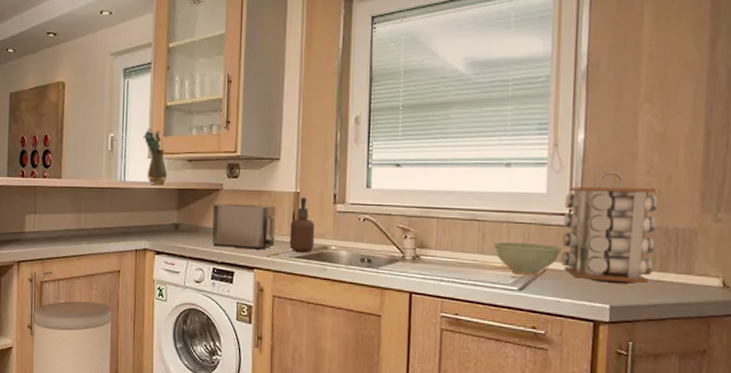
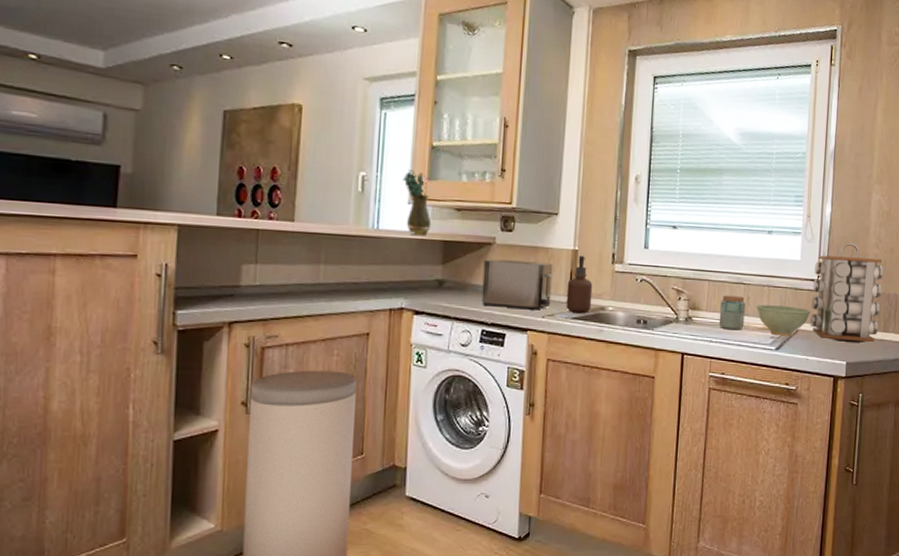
peanut butter: none [450,232,481,270] -> present [718,295,746,331]

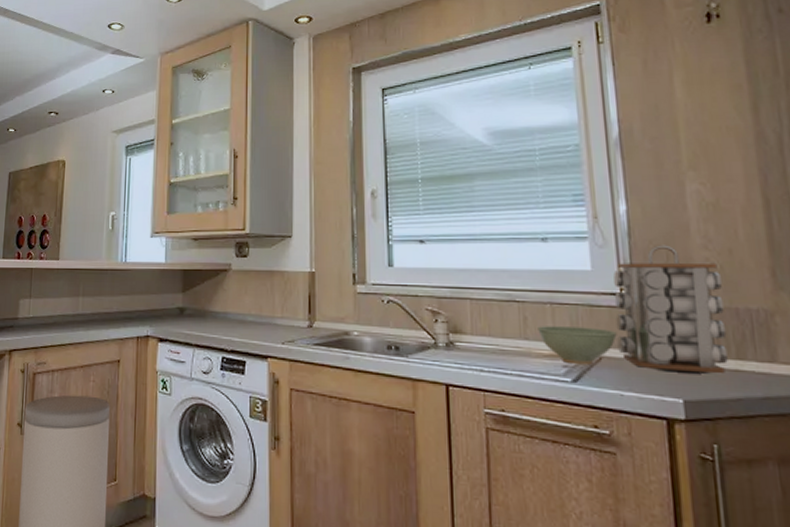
vase: present [402,168,432,237] -> none [145,205,172,267]
toaster: present [481,259,554,310] -> none [220,285,291,336]
soap dispenser: present [566,255,593,313] -> none [306,277,334,338]
peanut butter: present [718,295,746,331] -> none [488,315,524,358]

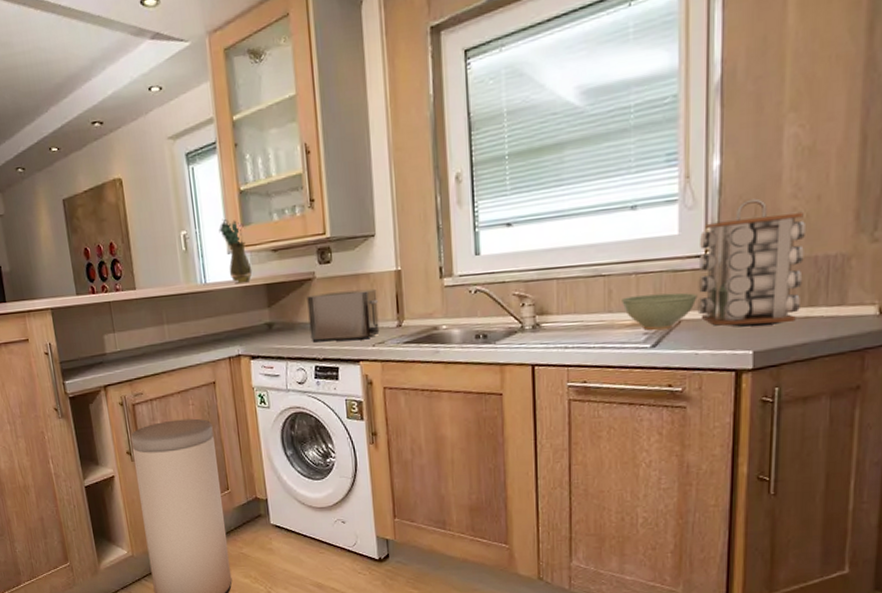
vase: none [145,205,172,267] -> present [219,218,253,285]
toaster: none [220,285,291,336] -> present [307,288,380,343]

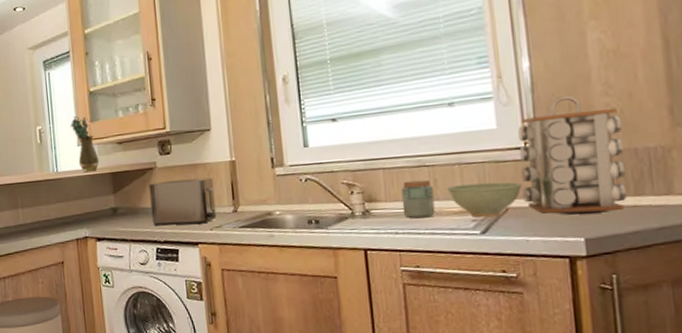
peanut butter: none [574,290,607,332] -> present [401,179,436,219]

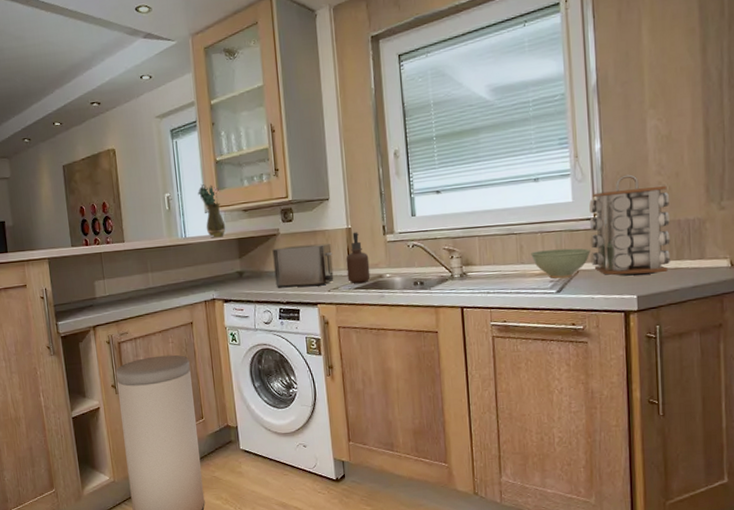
soap dispenser: none [229,165,258,221] -> present [346,232,371,283]
peanut butter: present [401,179,436,219] -> none [493,246,521,280]

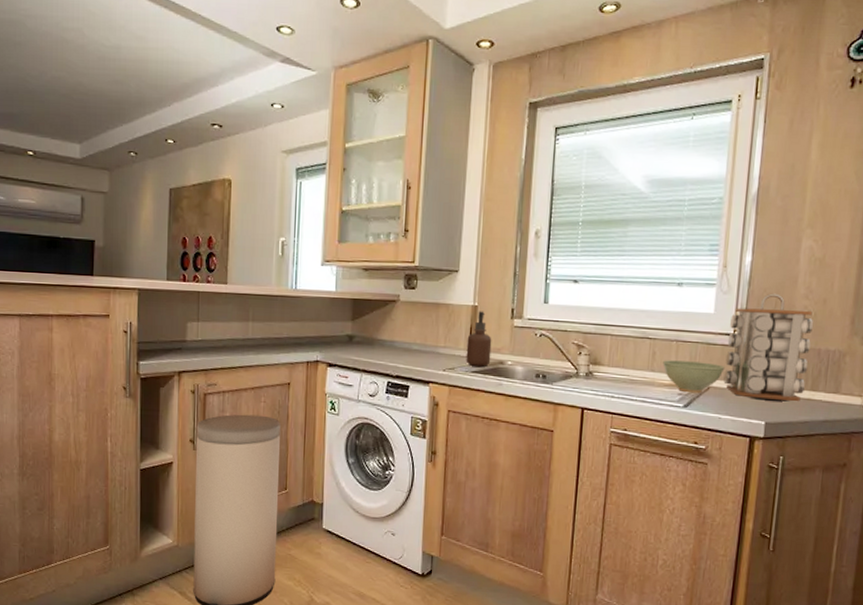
vase: present [198,183,226,239] -> none [316,232,342,296]
toaster: present [272,243,334,288] -> none [387,315,454,364]

